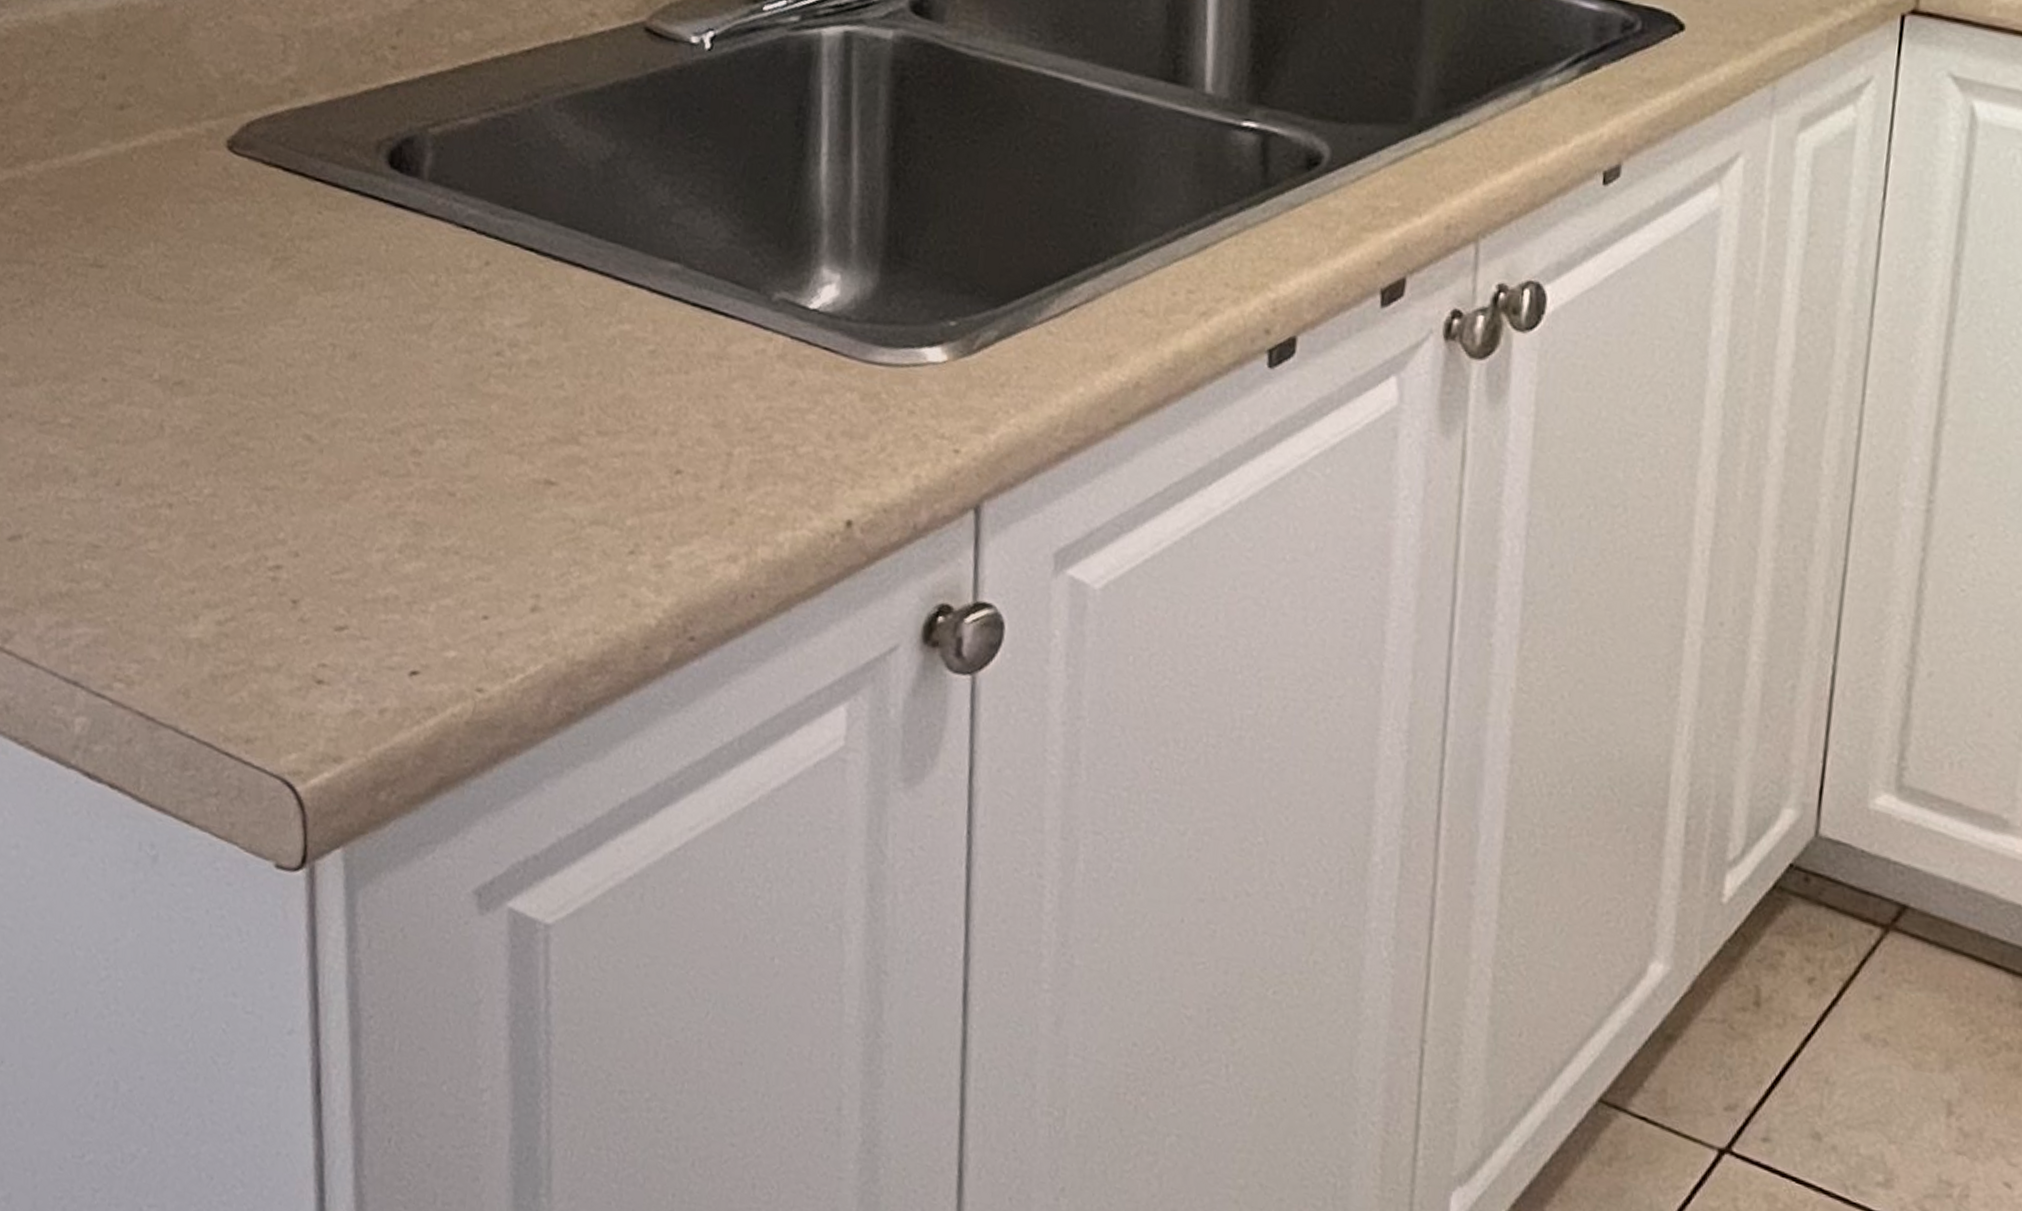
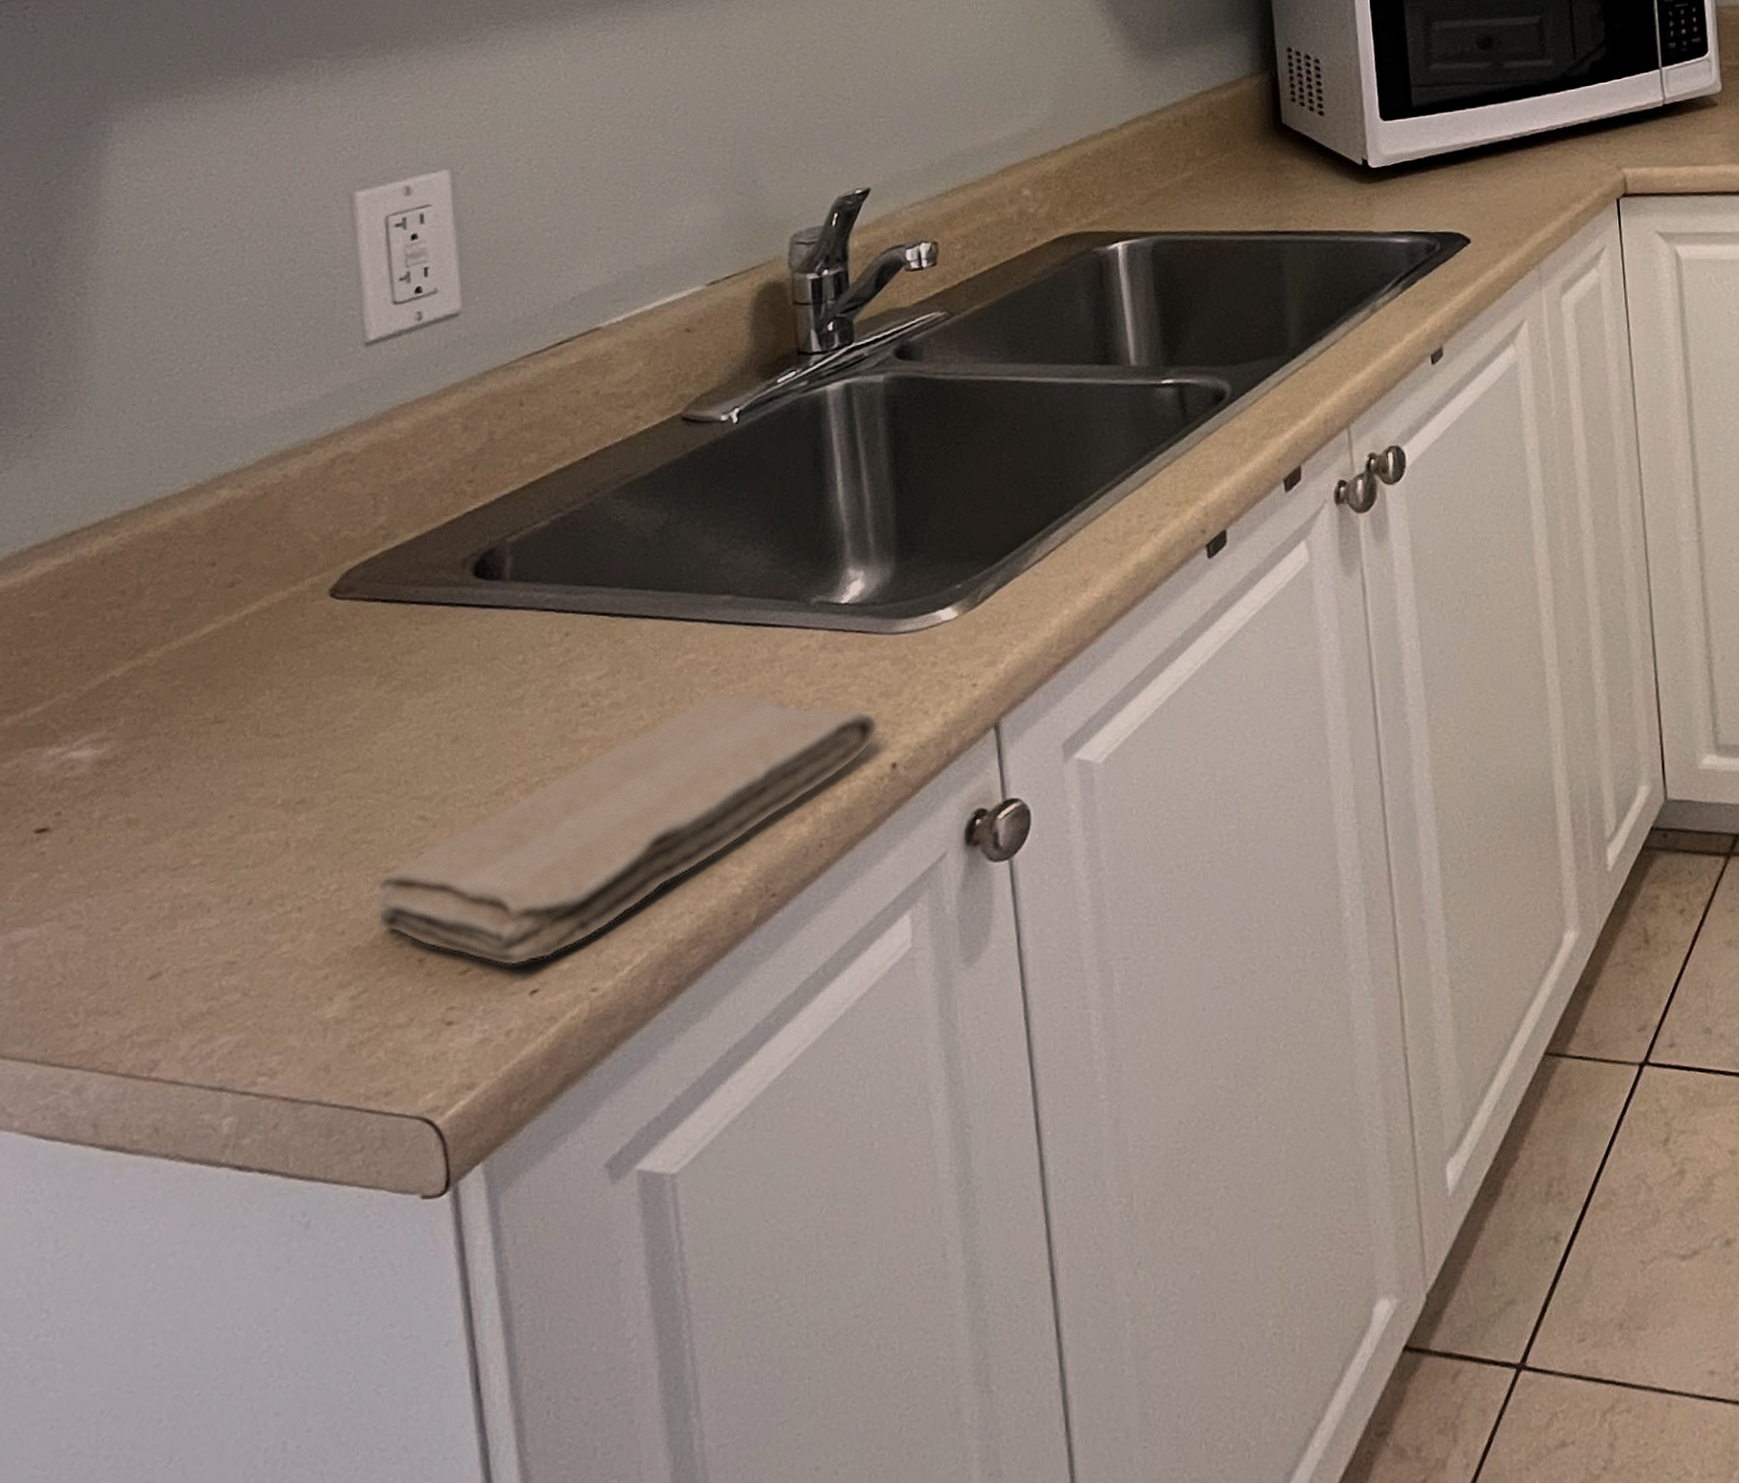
washcloth: none [252,380,836,639] -> present [376,692,878,967]

